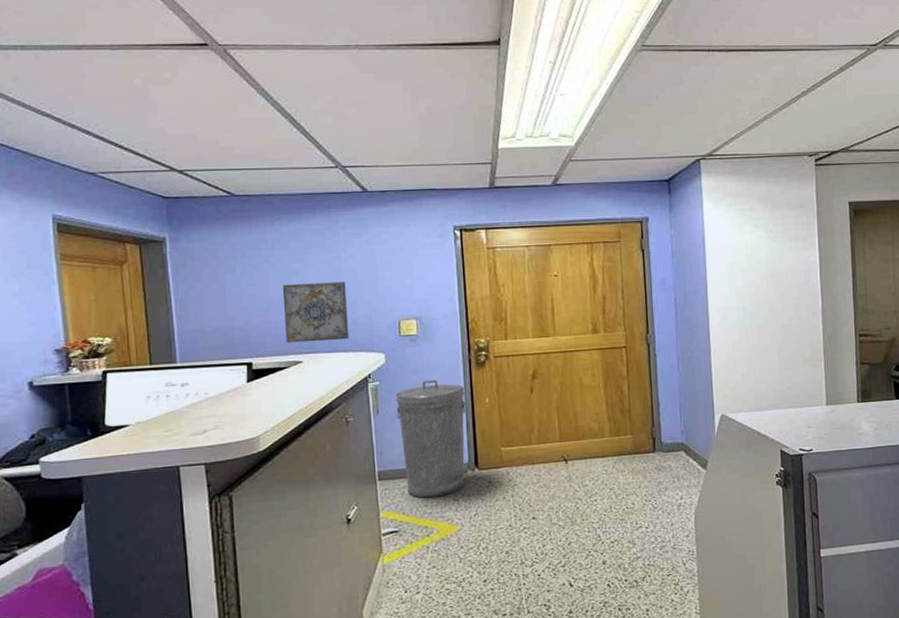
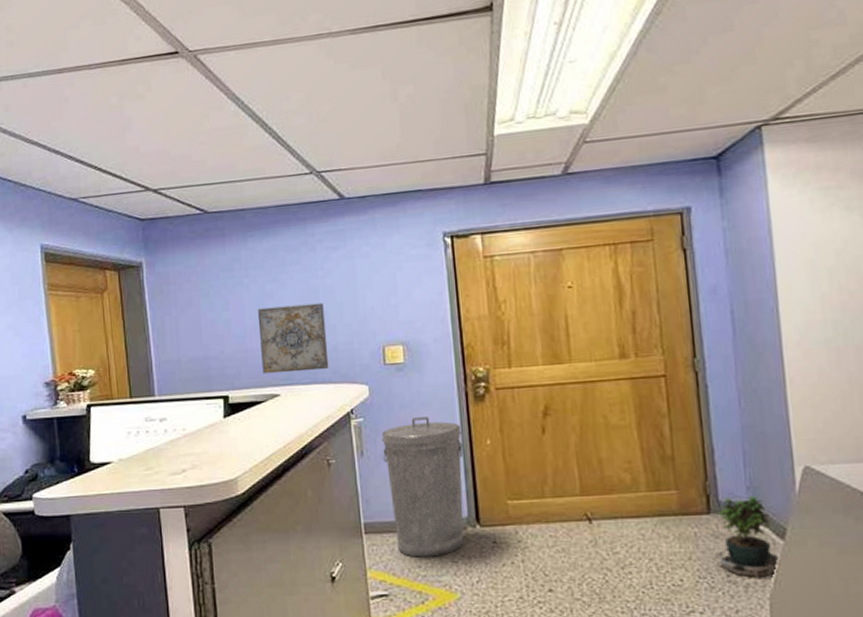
potted plant: none [660,437,704,504] -> present [718,495,782,584]

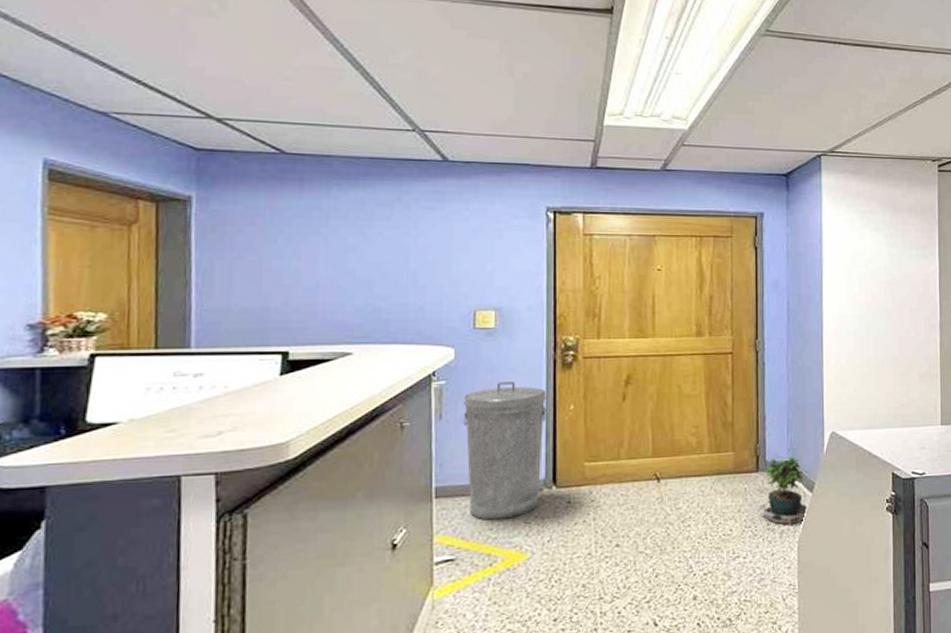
wall art: present [257,303,329,374] -> none [334,261,414,331]

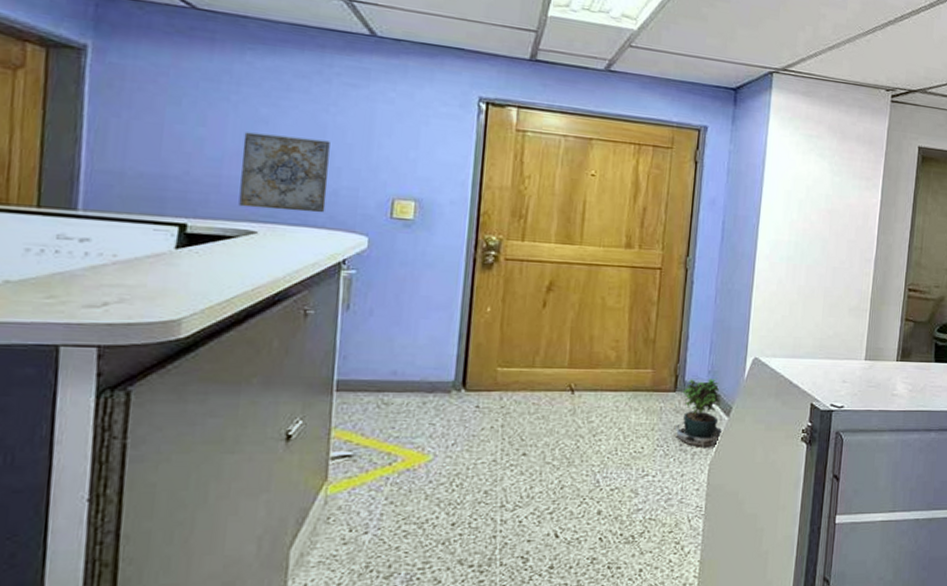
wall art: none [334,261,414,331] -> present [238,132,330,213]
trash can: present [463,382,546,520] -> none [371,276,463,419]

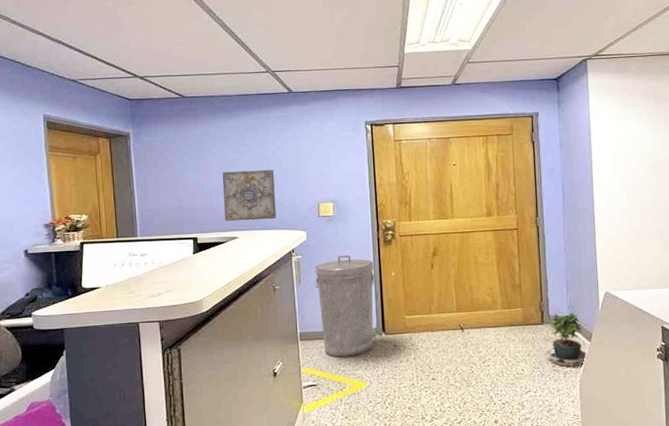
trash can: none [371,276,463,419] -> present [315,255,375,357]

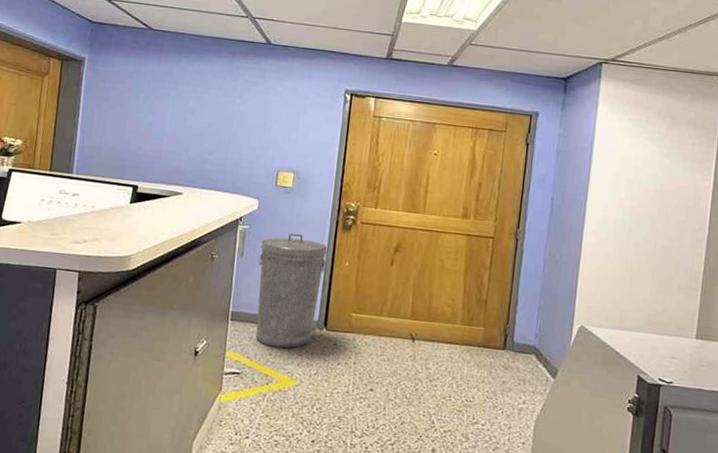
wall art: present [222,169,277,222] -> none [171,118,235,181]
potted plant: present [548,312,588,372] -> none [504,339,550,406]

